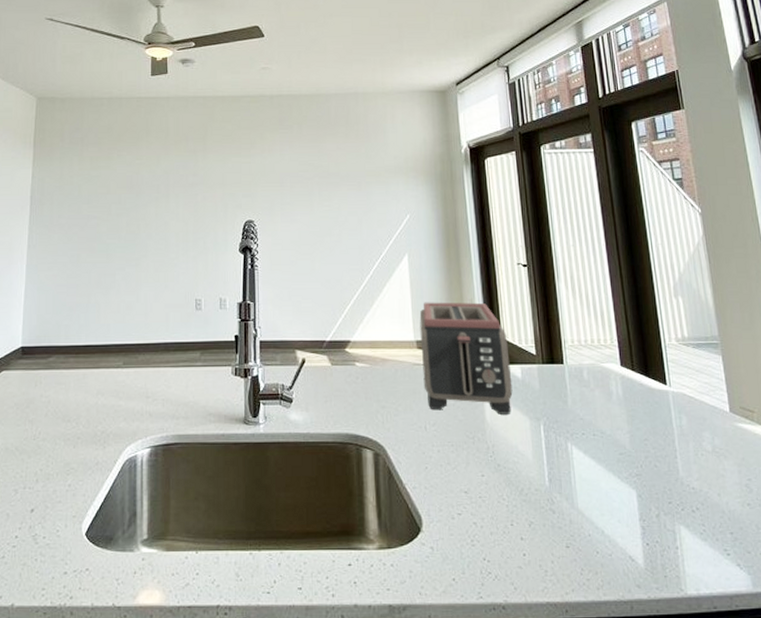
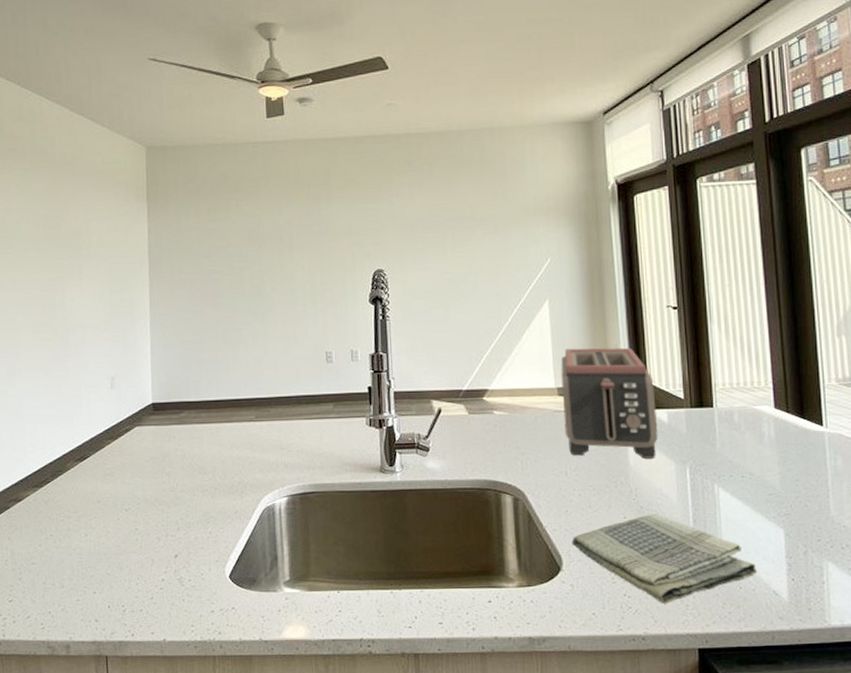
dish towel: none [431,472,613,569] -> present [571,514,758,604]

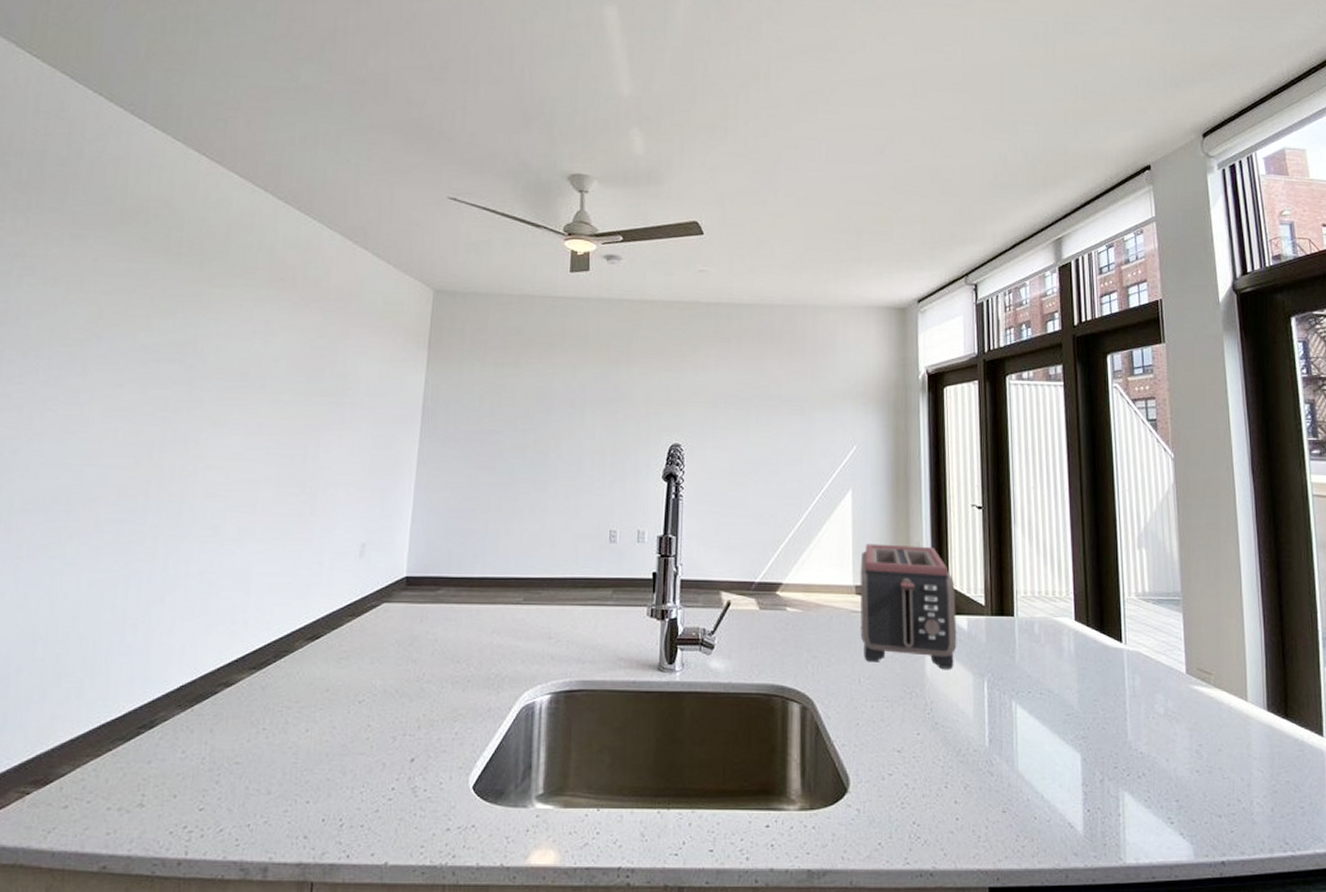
dish towel: present [571,514,758,604] -> none [860,731,1053,834]

